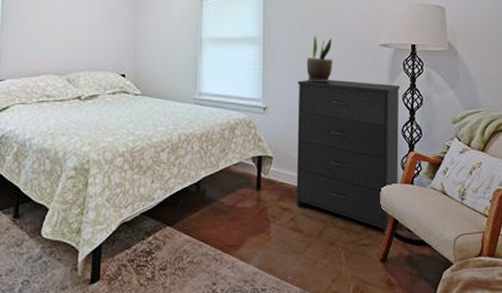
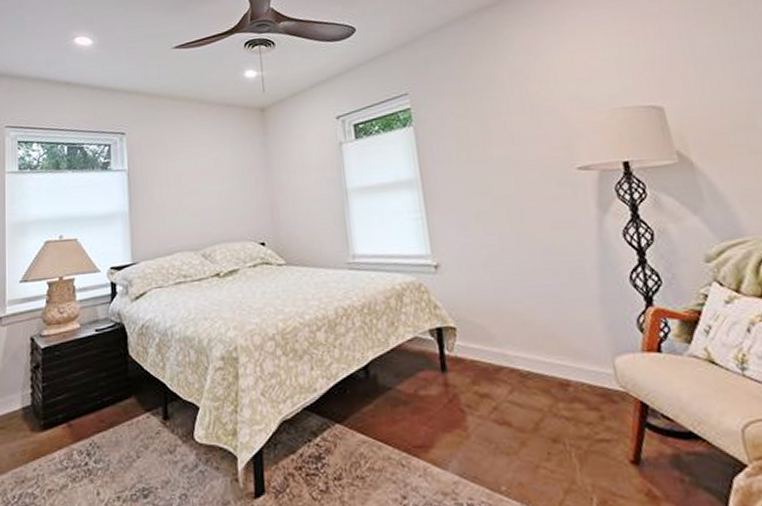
dresser: present [296,79,401,237] -> none [474,217,638,428]
potted plant: present [306,35,333,83] -> none [480,167,518,227]

